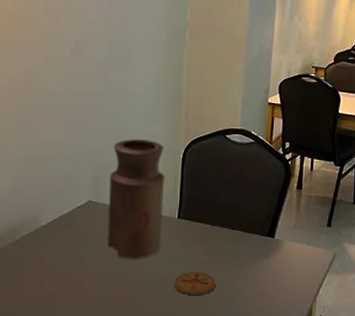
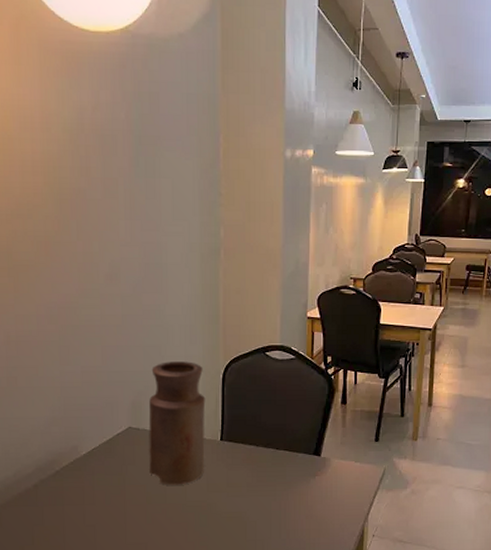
coaster: present [174,271,216,295] -> none [219,495,263,520]

